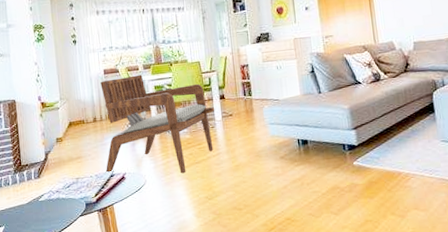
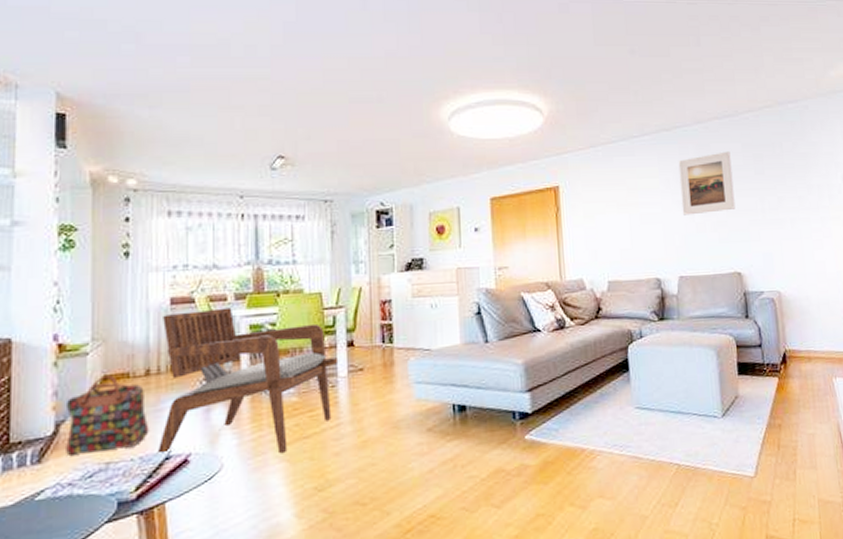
backpack: none [49,121,100,174] -> present [65,374,149,457]

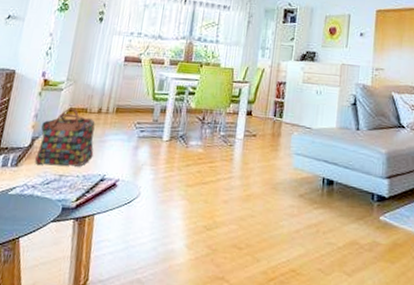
armchair: present [157,307,337,454] -> none [95,68,237,193]

